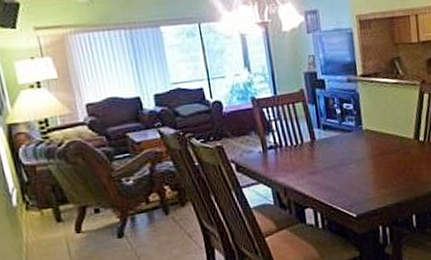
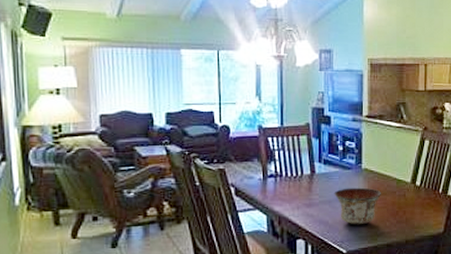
bowl: none [337,149,386,188] -> present [334,187,382,225]

